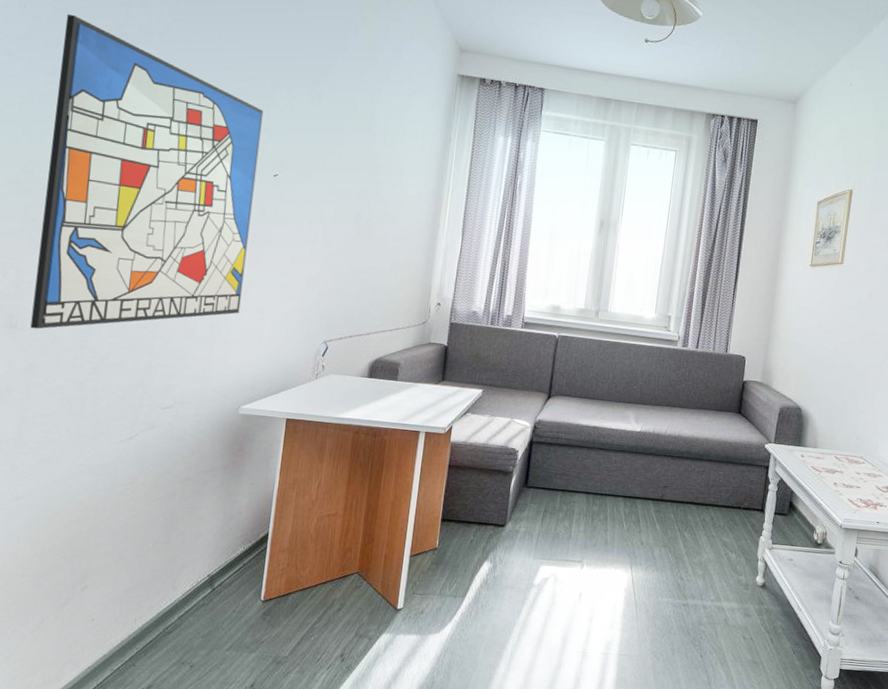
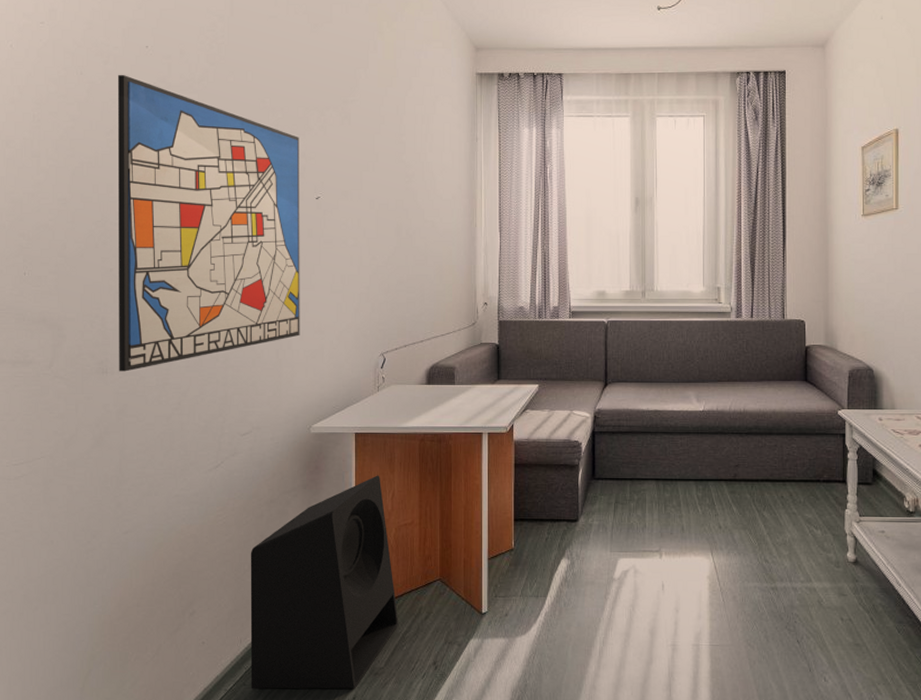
speaker: none [140,463,310,676] -> present [250,475,399,689]

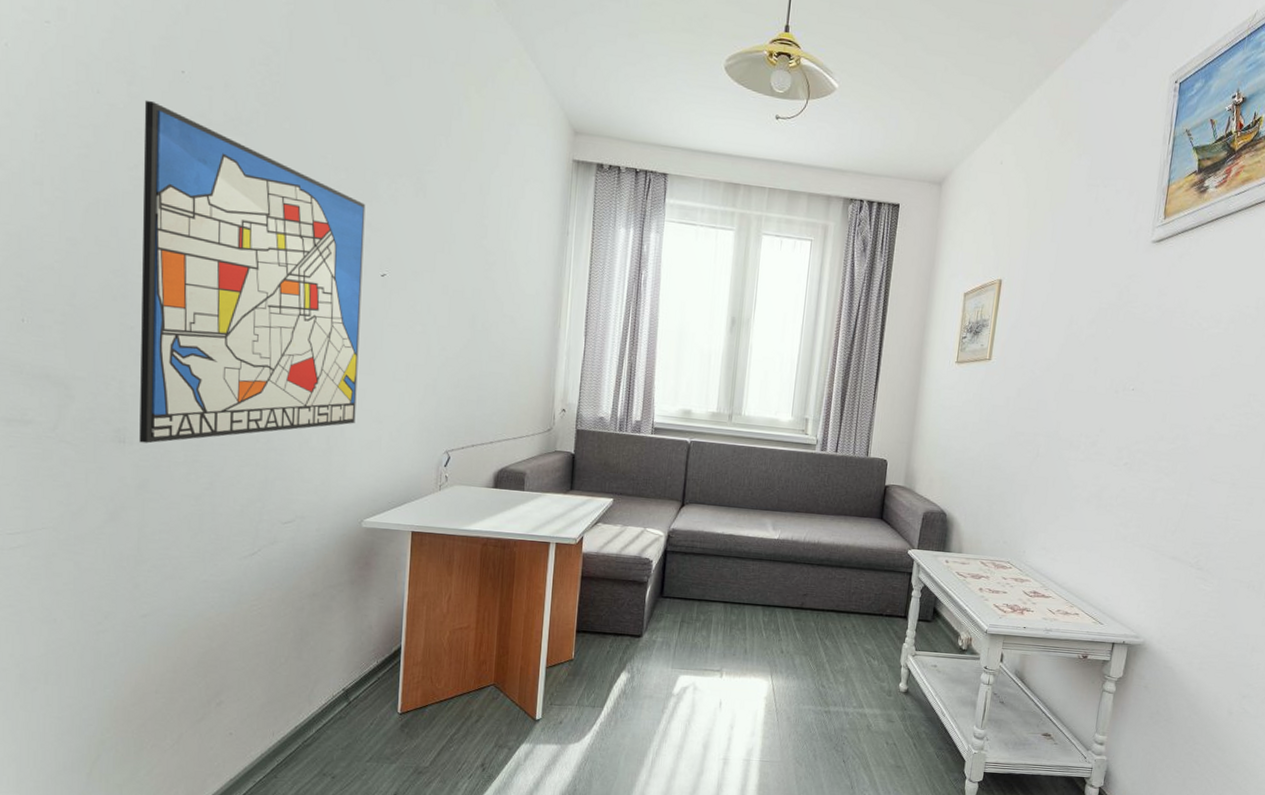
speaker: present [250,475,399,689] -> none [282,576,448,786]

